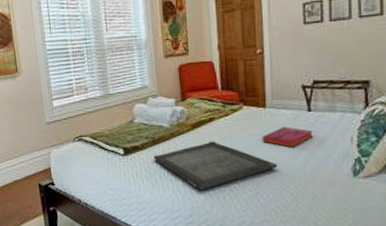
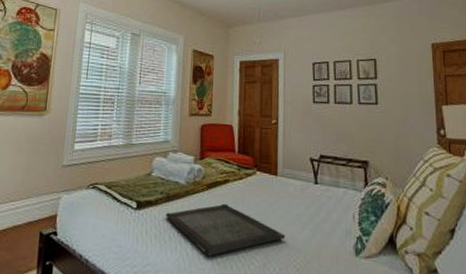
hardback book: present [261,126,313,148] -> none [272,196,319,219]

